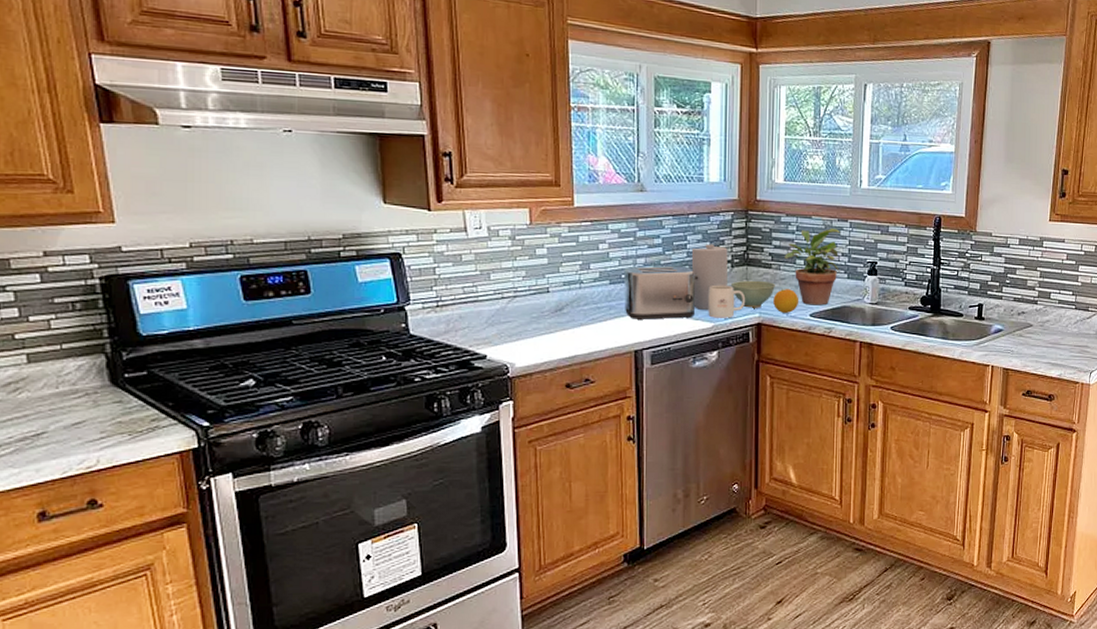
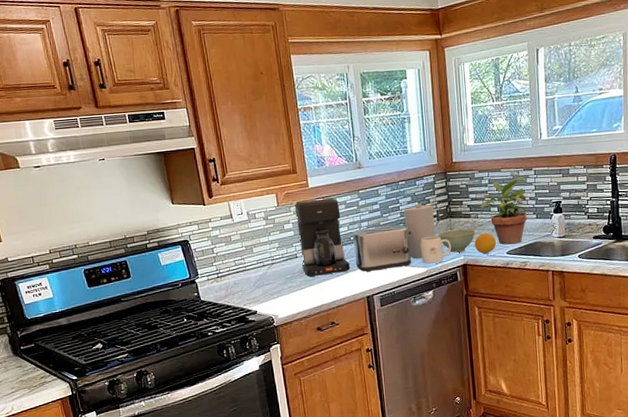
coffee maker: none [553,222,617,318] -> present [294,198,350,277]

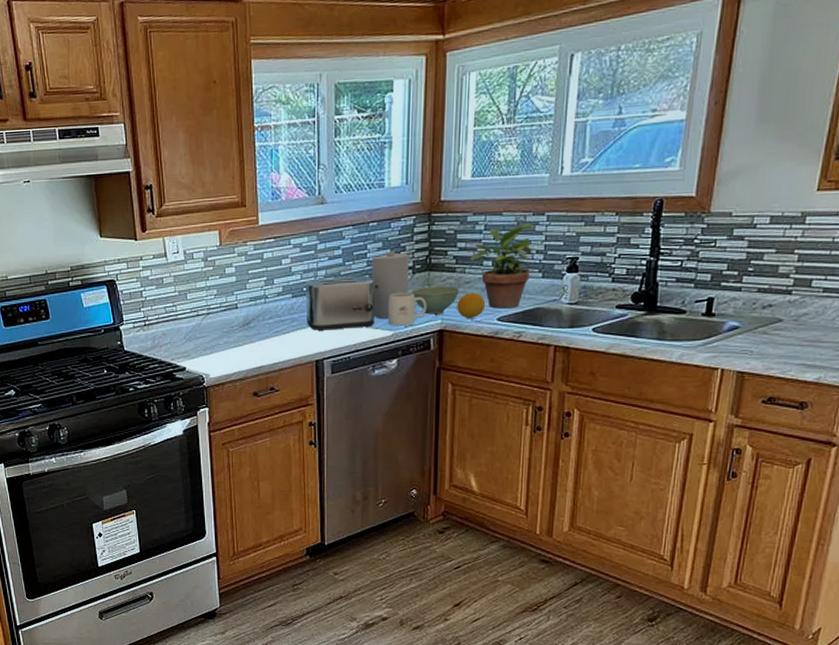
coffee maker: present [294,198,350,277] -> none [240,239,299,332]

